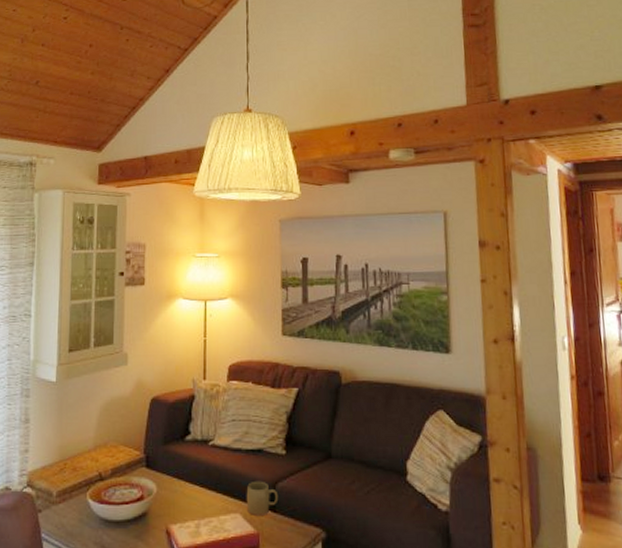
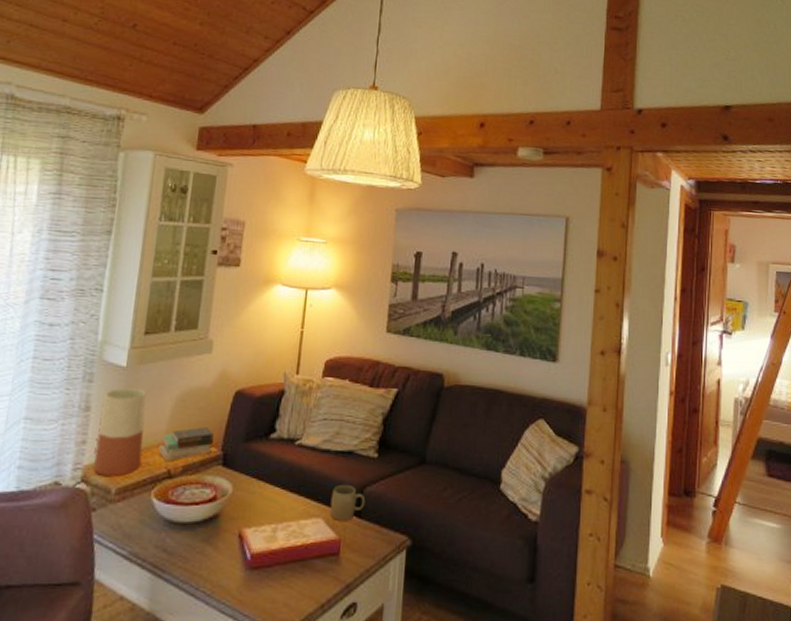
vase: none [36,400,76,482] -> present [93,387,146,478]
books: none [89,433,137,466] -> present [158,427,214,462]

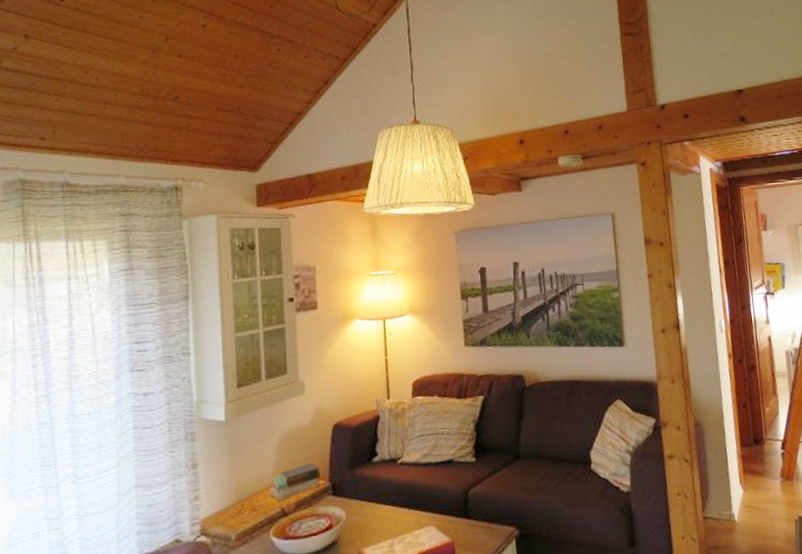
vase: present [93,387,146,478] -> none [208,438,255,527]
mug: present [330,484,366,521] -> none [438,490,471,525]

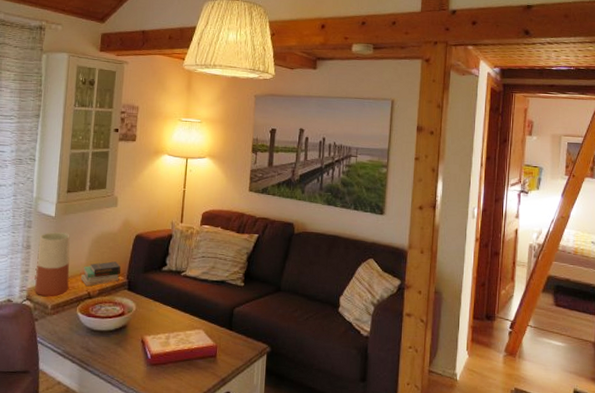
vase: none [208,438,255,527] -> present [35,231,70,297]

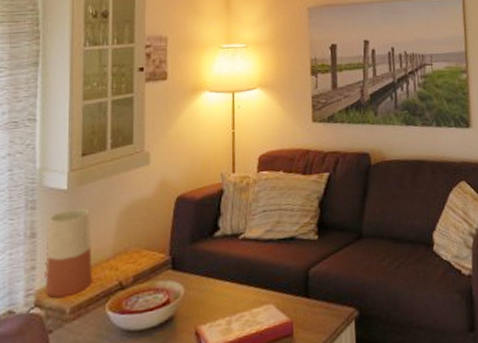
books: present [81,261,121,287] -> none [108,235,161,275]

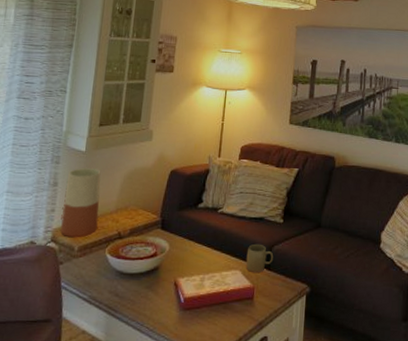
mug: none [279,268,312,304] -> present [246,243,274,272]

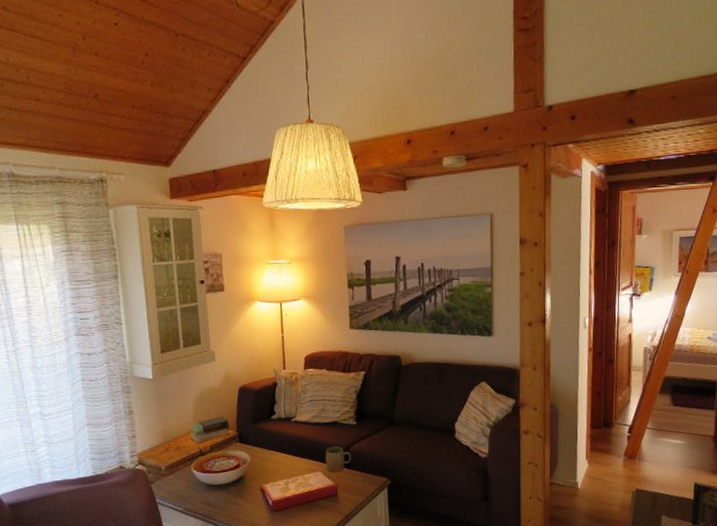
vase: present [60,167,101,238] -> none [141,393,179,459]
books: none [111,198,155,226] -> present [189,416,230,444]

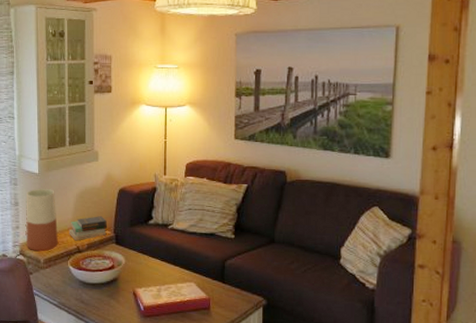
vase: none [141,393,179,459] -> present [26,188,58,252]
mug: present [325,446,352,472] -> none [200,258,227,285]

